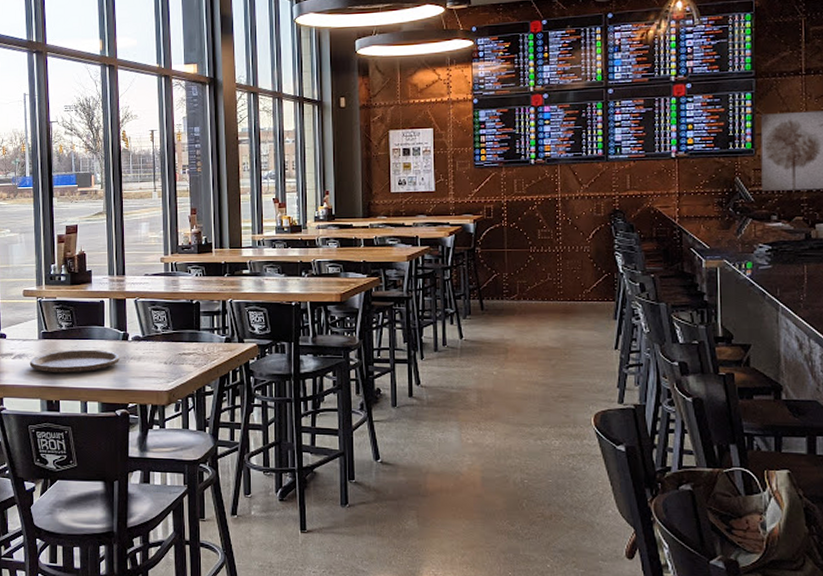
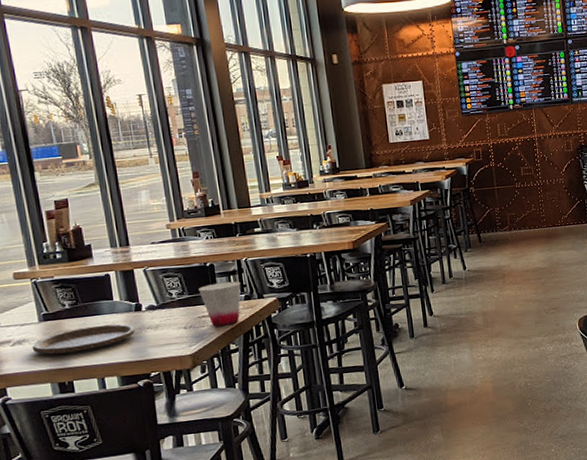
cup: none [183,321,223,366] -> present [199,281,241,327]

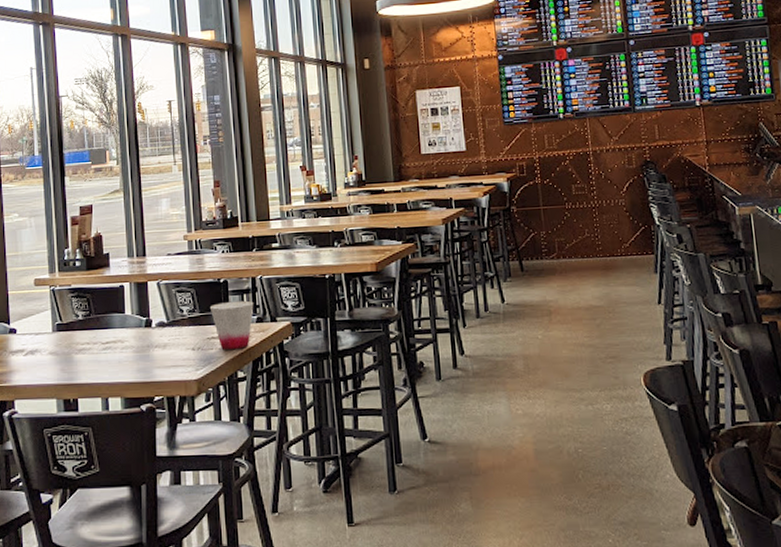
plate: present [32,324,136,355] -> none [43,339,144,368]

